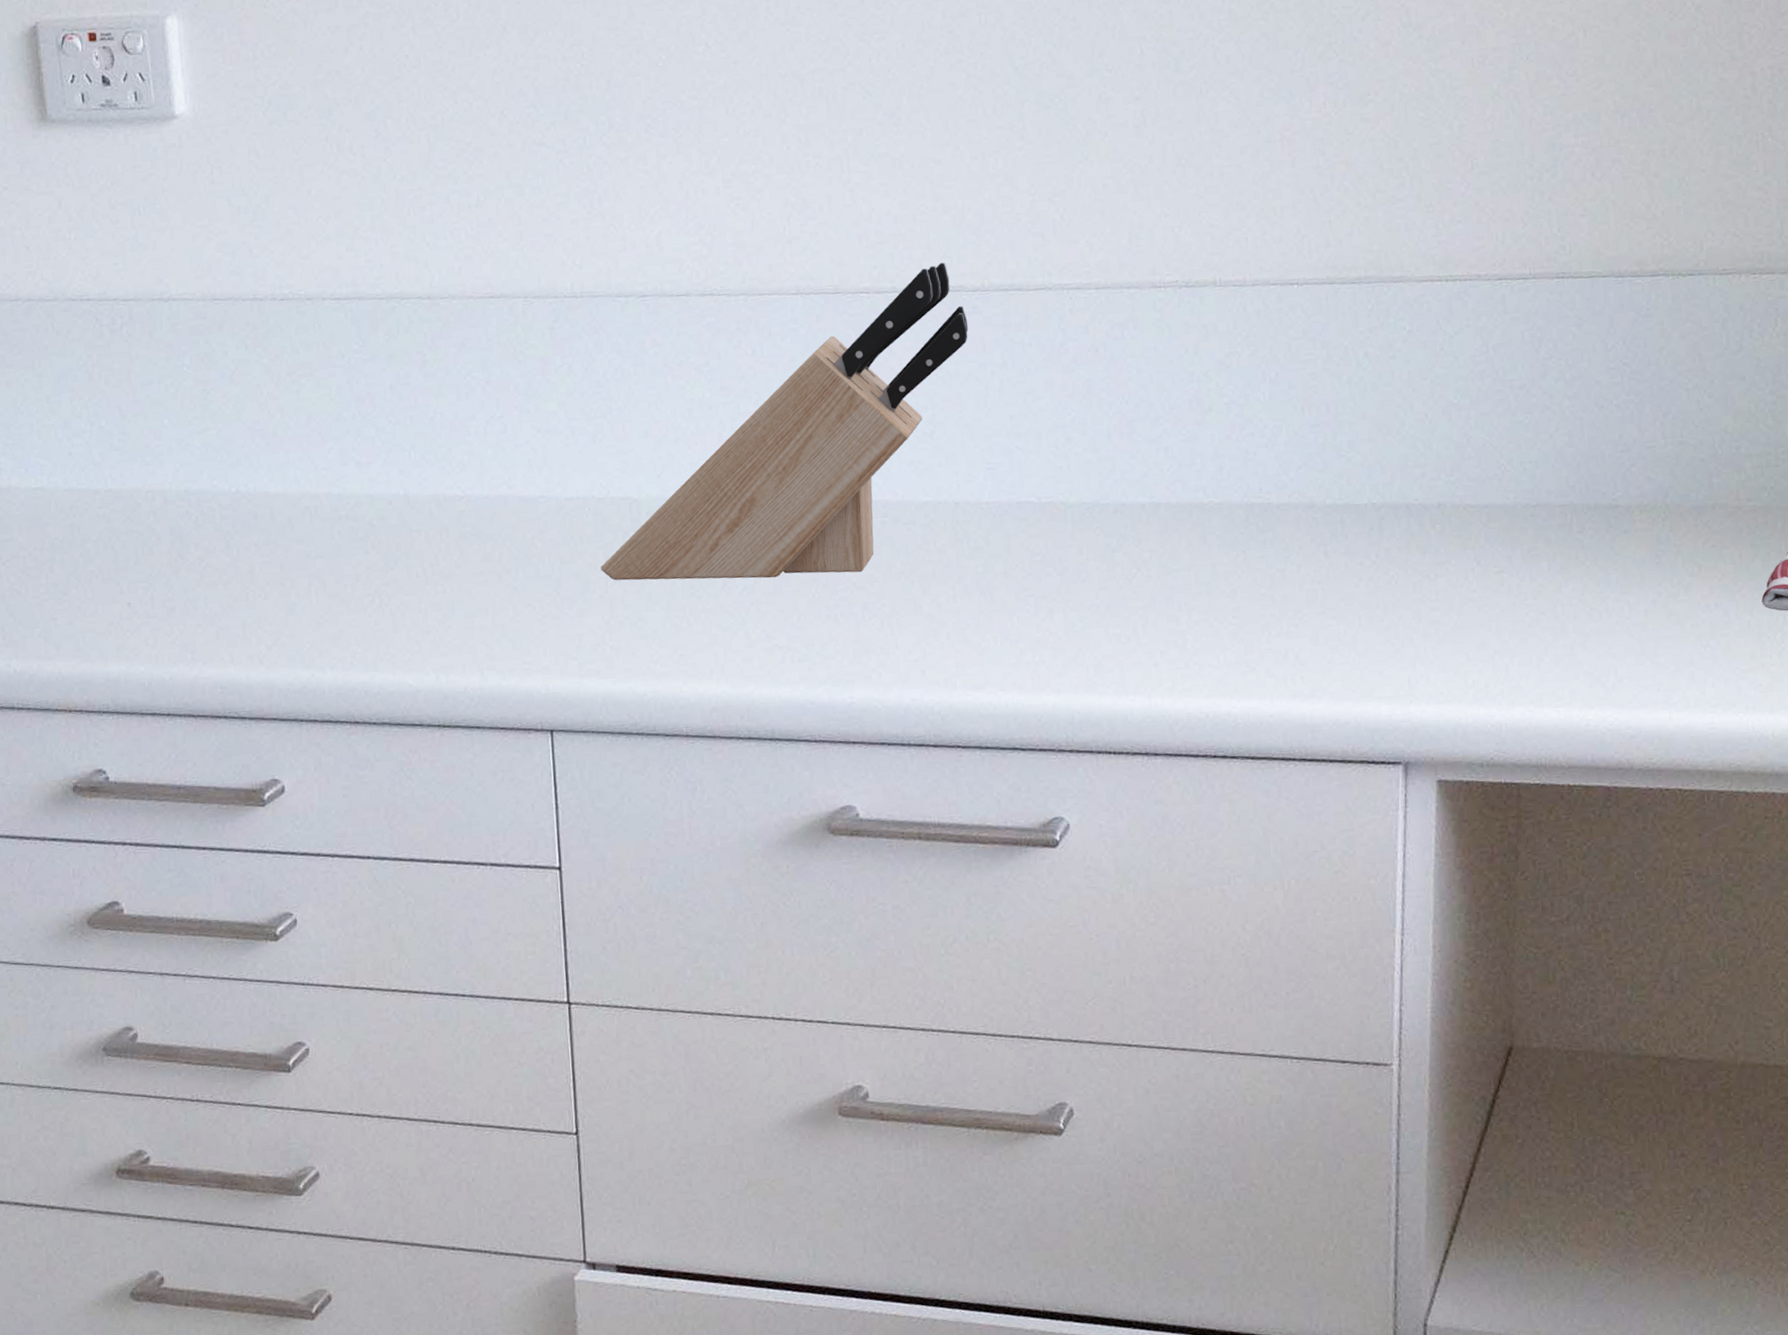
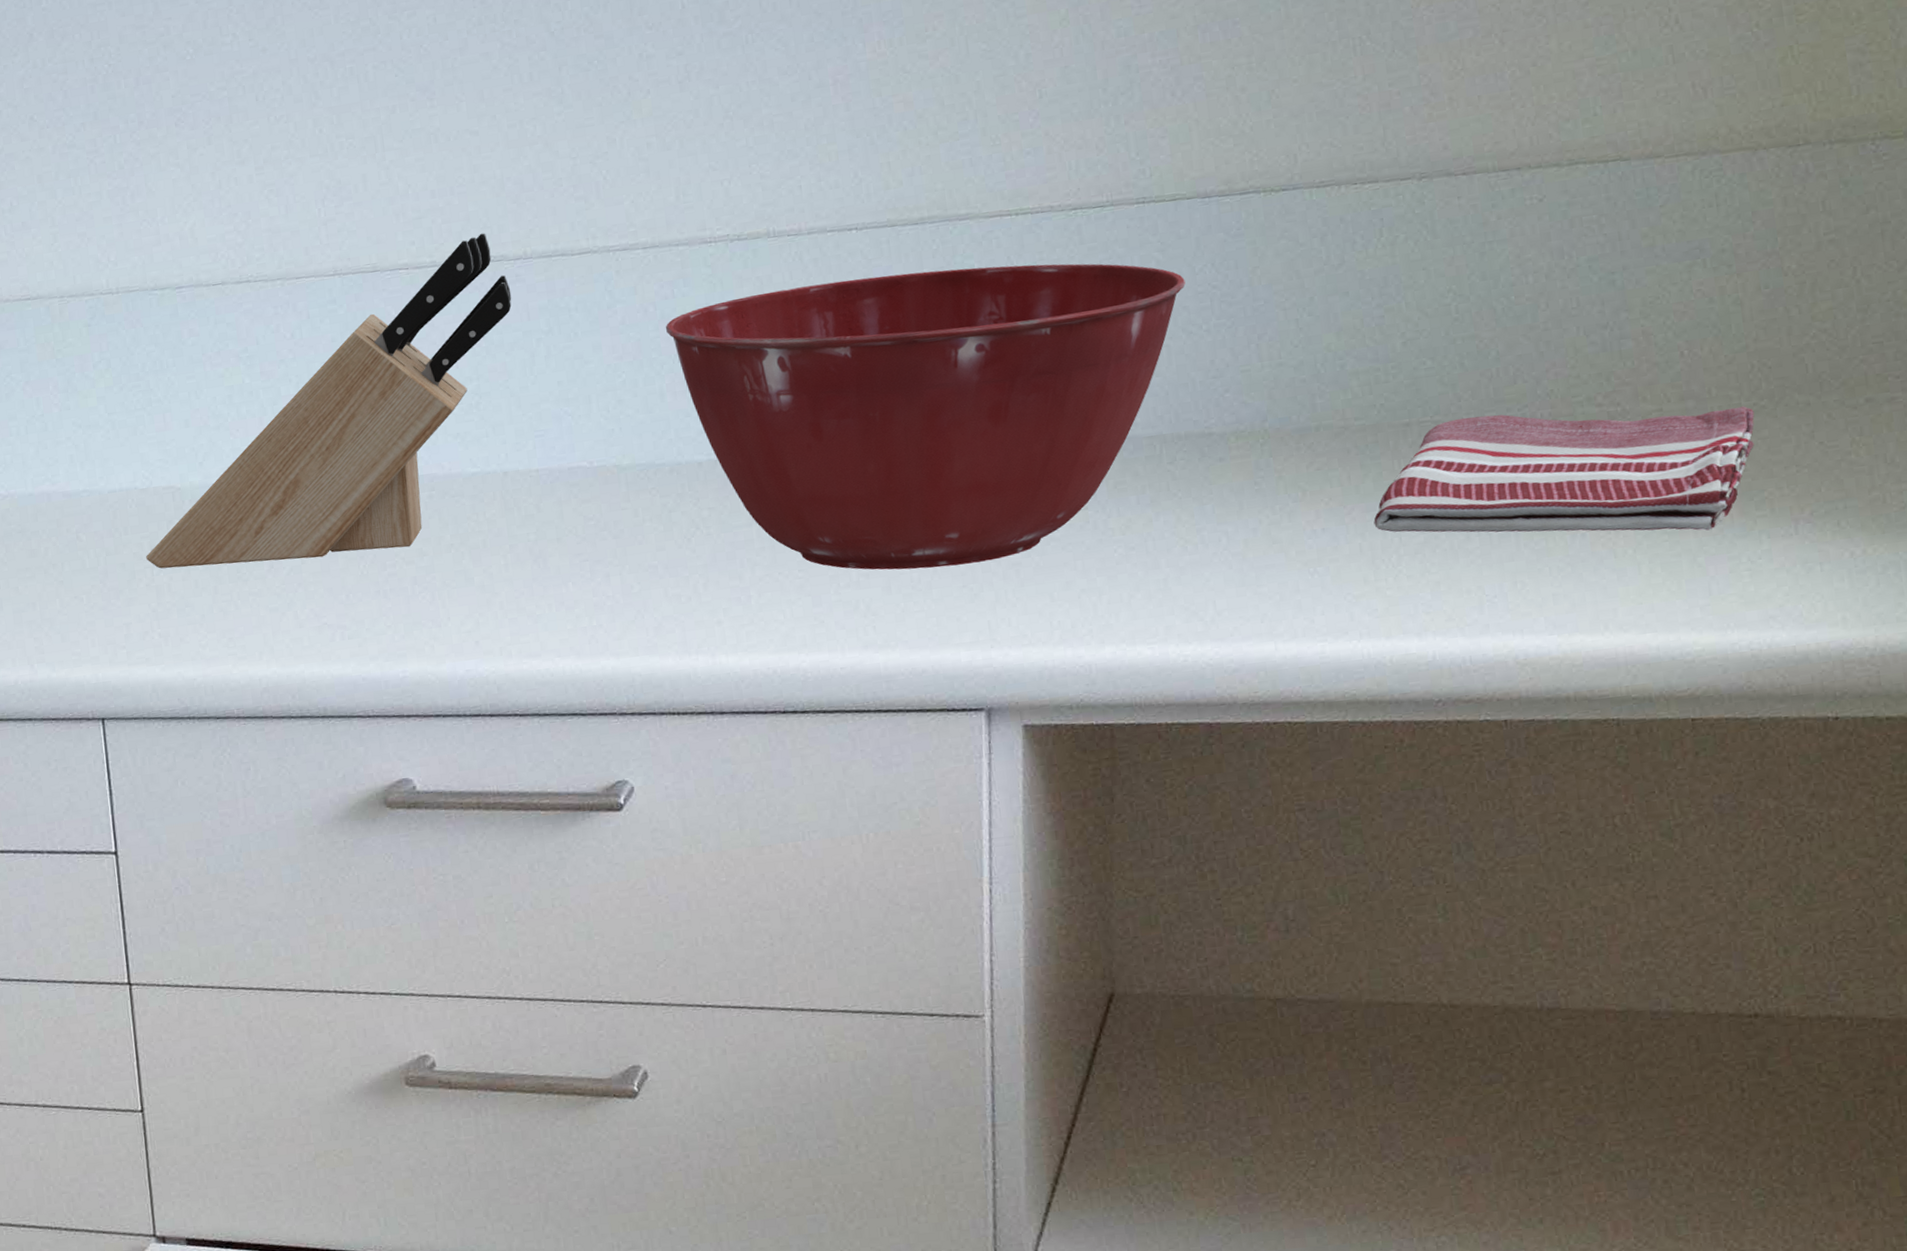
mixing bowl: none [1114,329,1599,622] -> present [665,263,1186,570]

